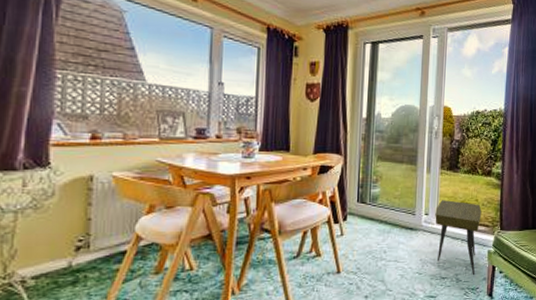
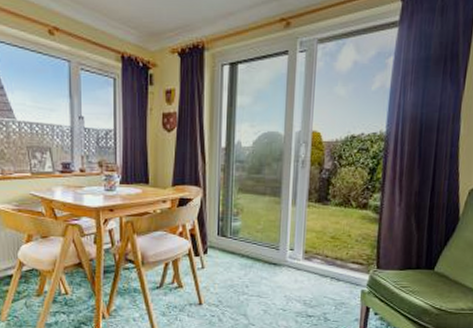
side table: present [435,200,482,276] -> none [301,235,355,316]

